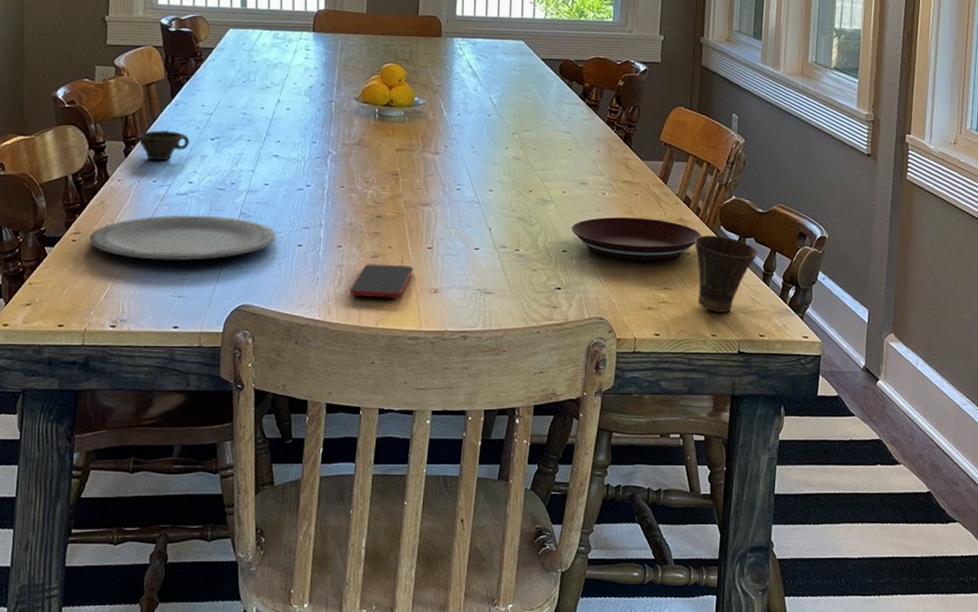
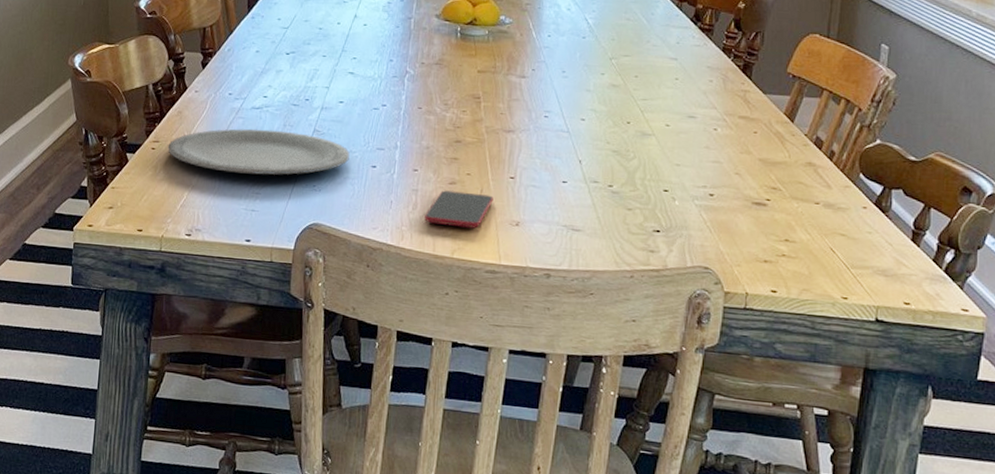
cup: present [136,129,189,161] -> none [213,42,265,74]
plate: present [571,217,702,261] -> none [675,156,835,208]
cup: present [694,235,757,312] -> none [825,183,906,273]

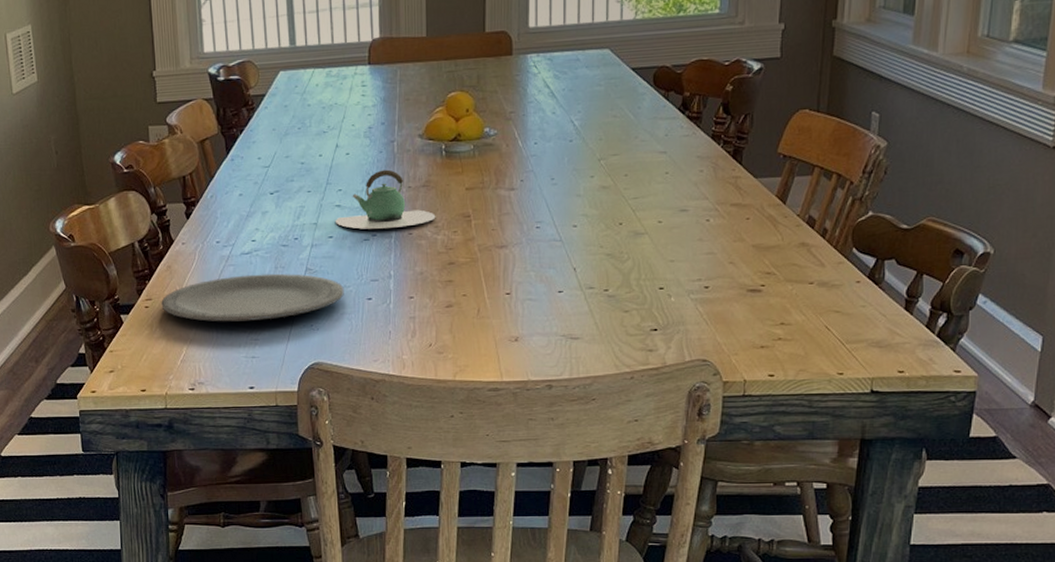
teapot: none [347,44,446,101] -> present [335,169,436,229]
smartphone: present [423,190,494,229] -> none [423,313,491,350]

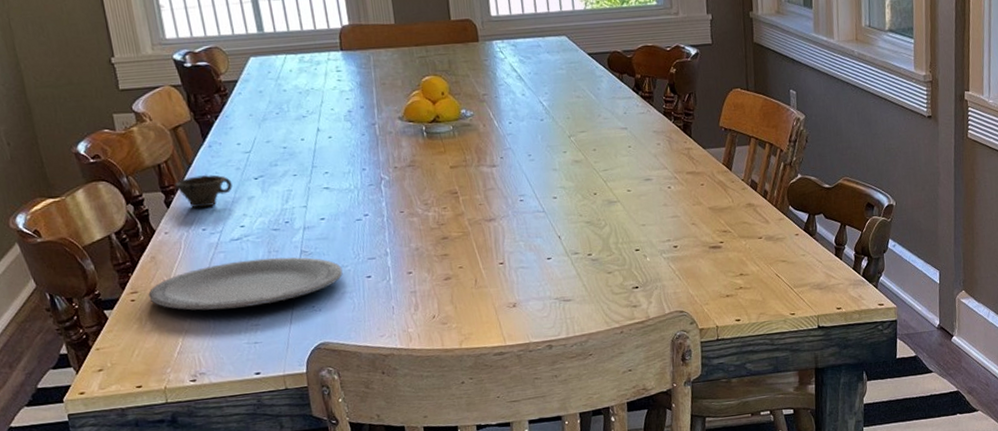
cup: none [195,187,249,221] -> present [174,174,233,208]
teapot: present [335,169,436,229] -> none [325,151,425,210]

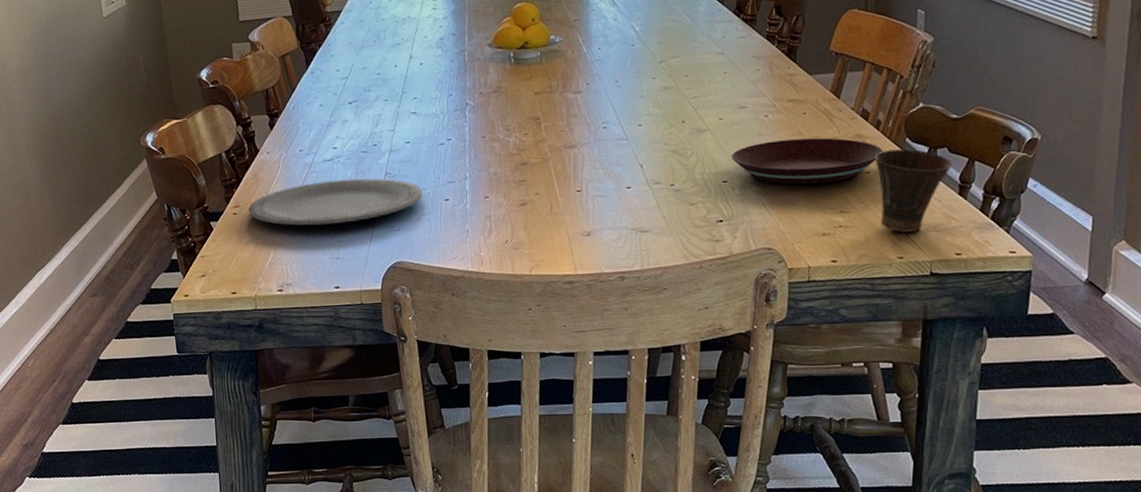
cup: present [174,174,233,208] -> none [278,98,329,130]
plate: none [641,207,772,251] -> present [731,137,884,185]
cup: none [764,216,828,292] -> present [874,149,952,233]

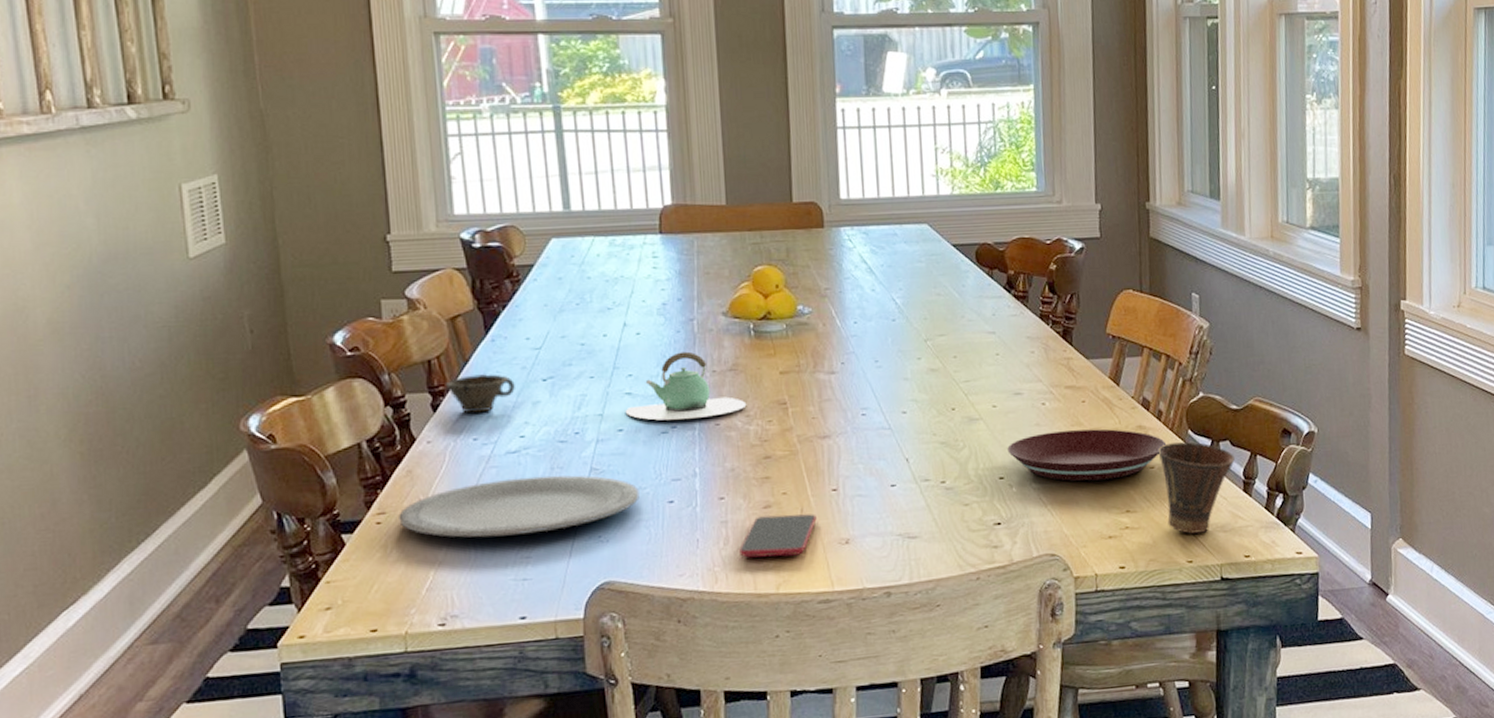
cup: none [278,98,329,130] -> present [445,373,515,414]
teapot: none [411,77,507,135] -> present [625,351,747,421]
smartphone: none [499,210,564,246] -> present [738,514,817,558]

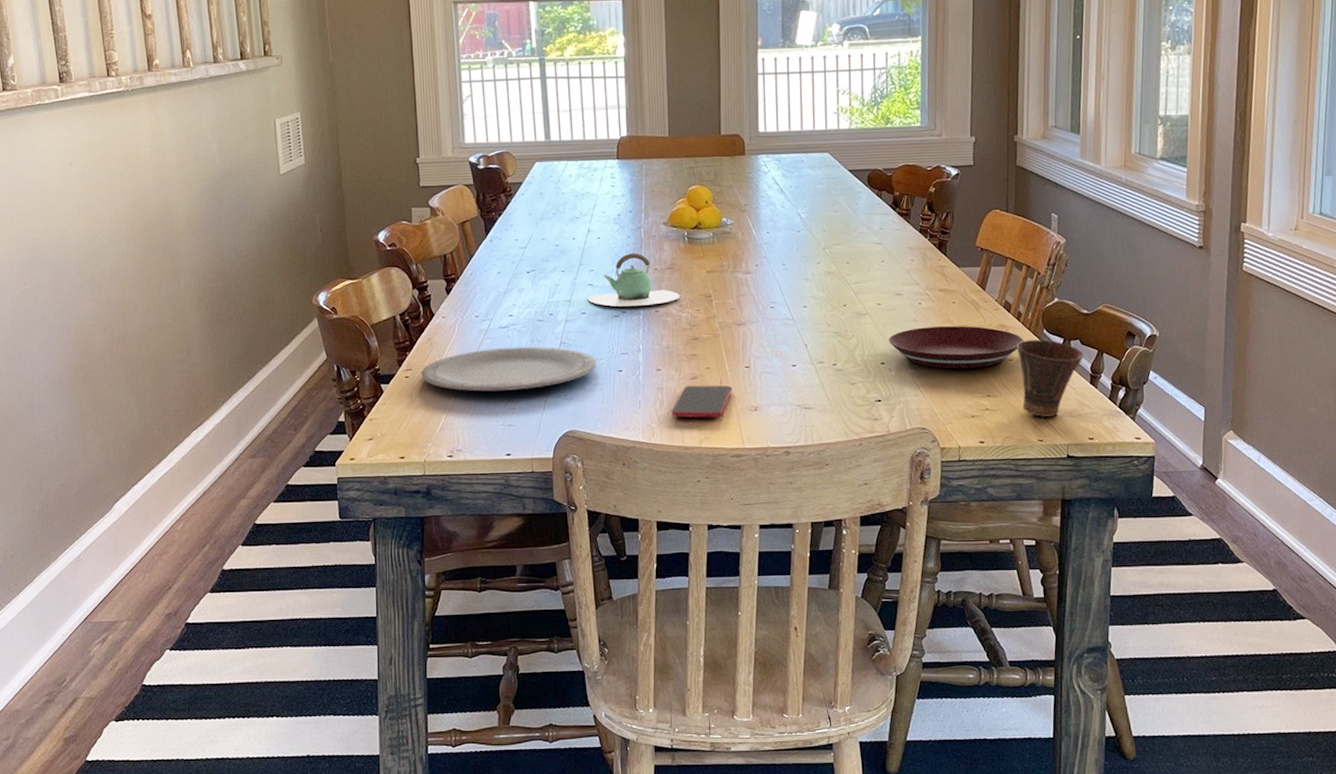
cup: present [445,373,515,414] -> none [456,265,506,296]

